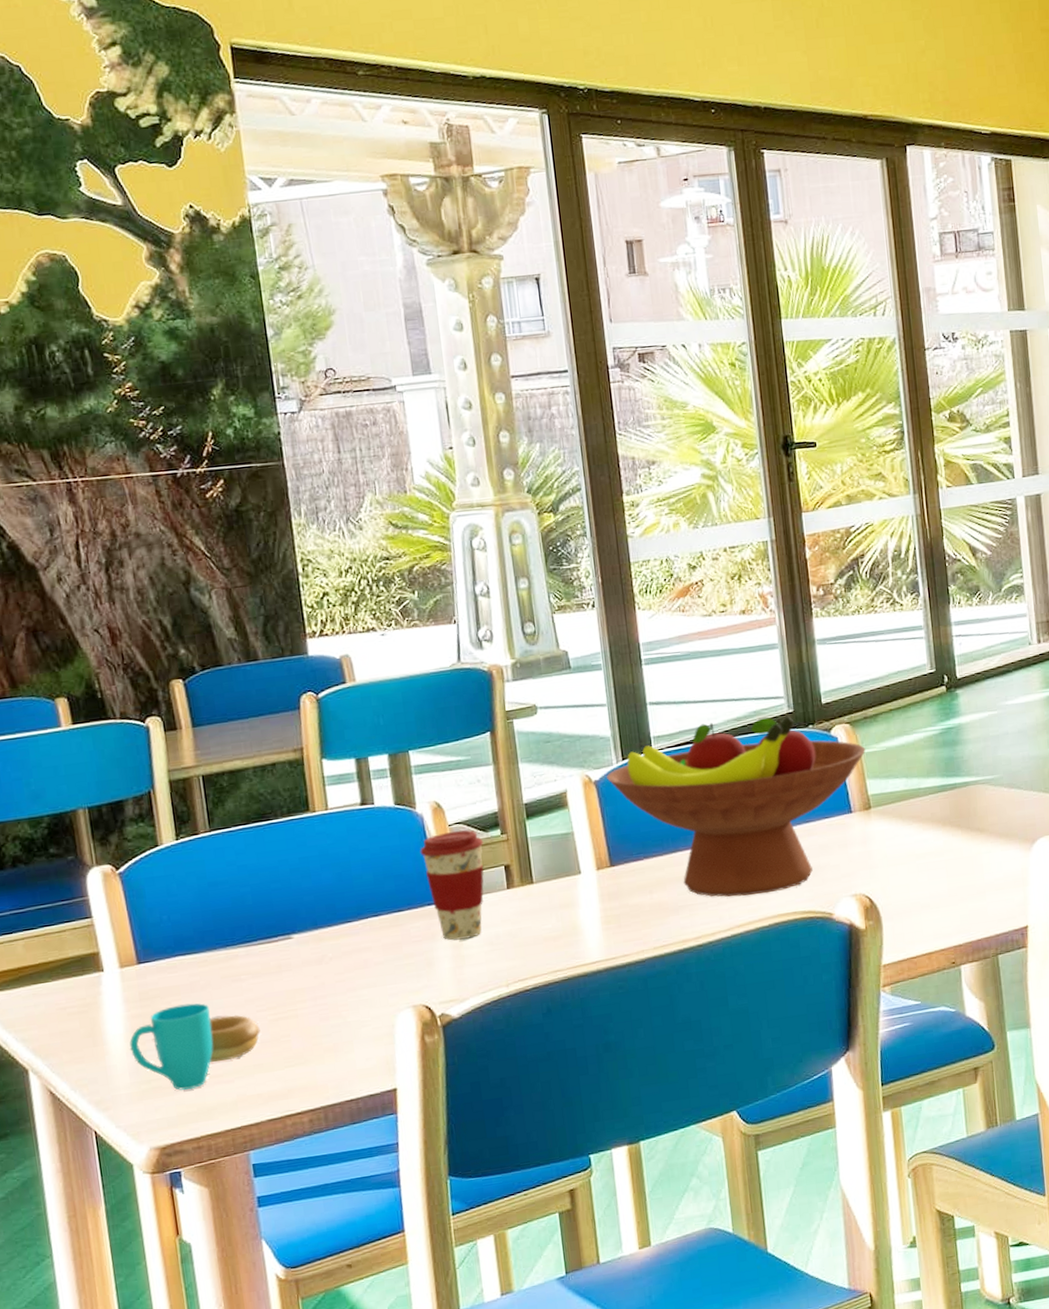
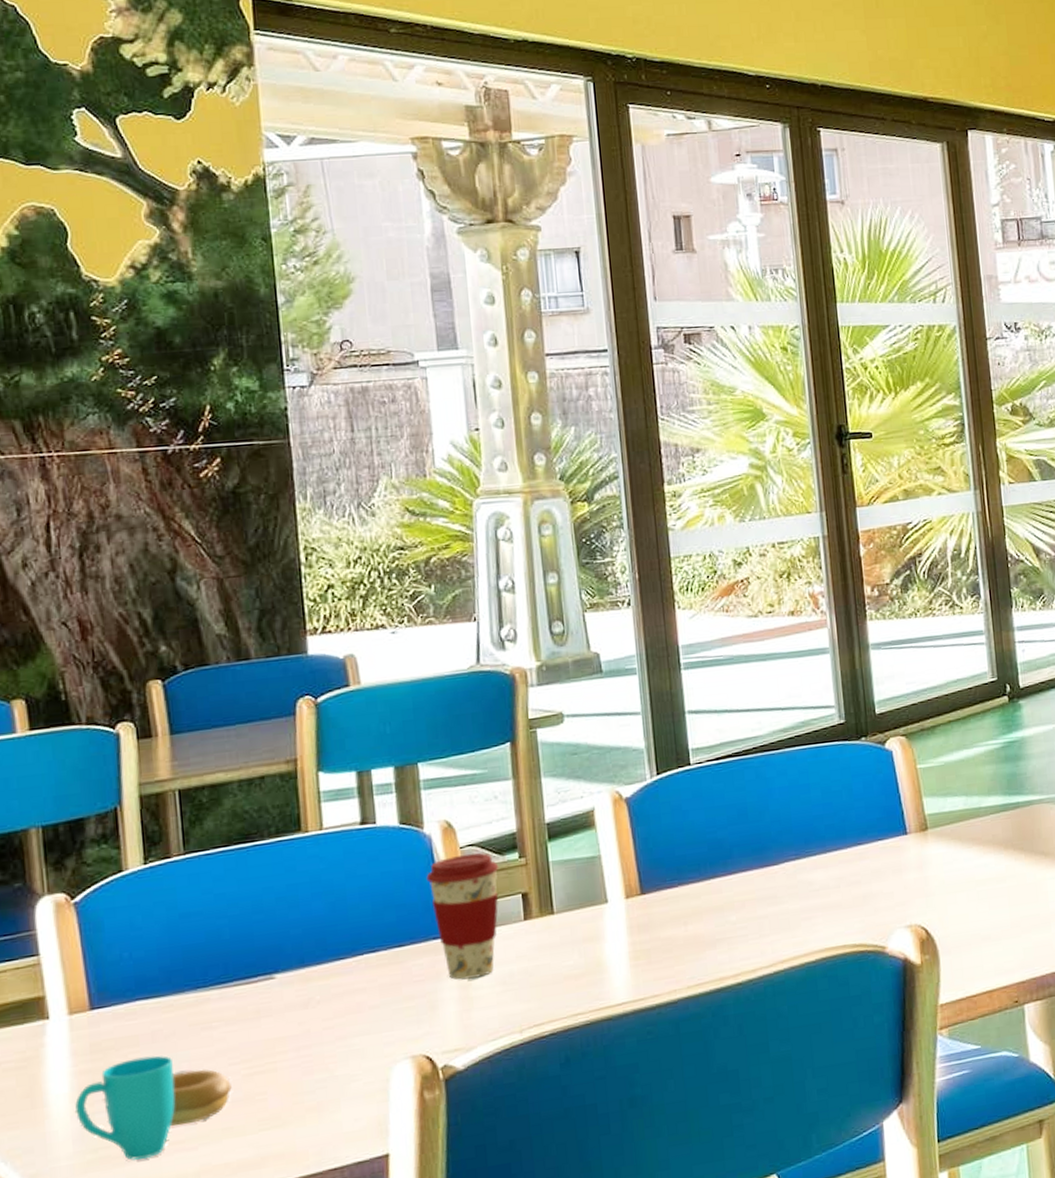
fruit bowl: present [607,715,866,897] -> none [639,726,922,929]

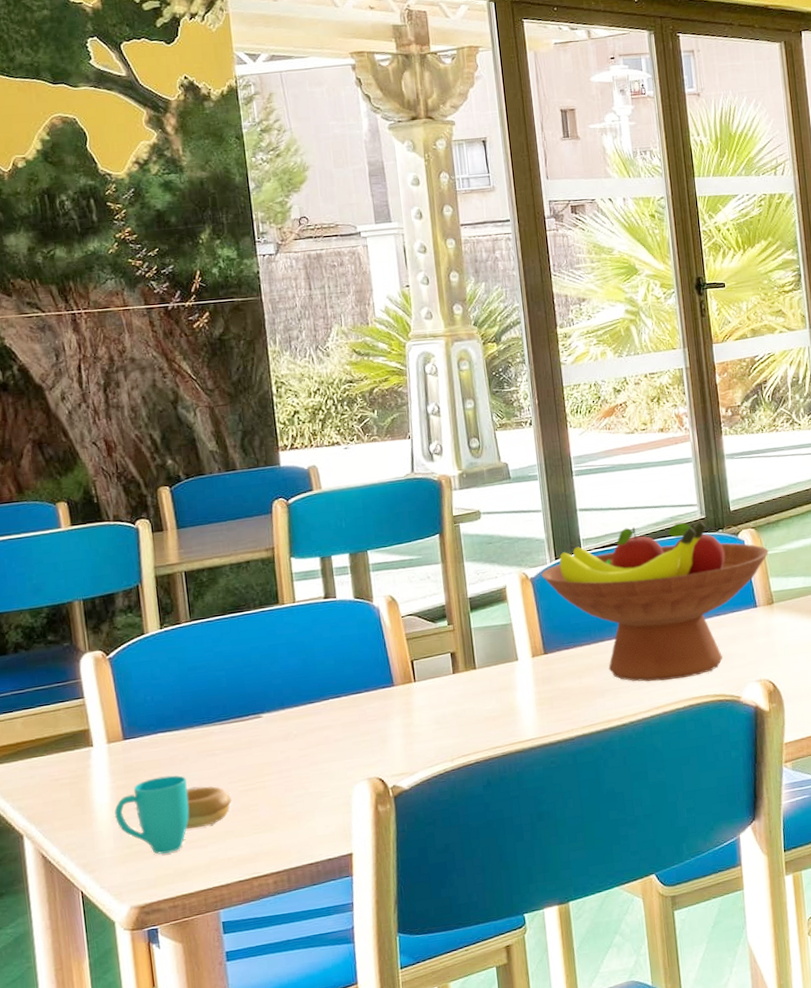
coffee cup: present [426,852,499,980] -> none [376,621,433,720]
fruit bowl: none [639,726,922,929] -> present [541,521,769,682]

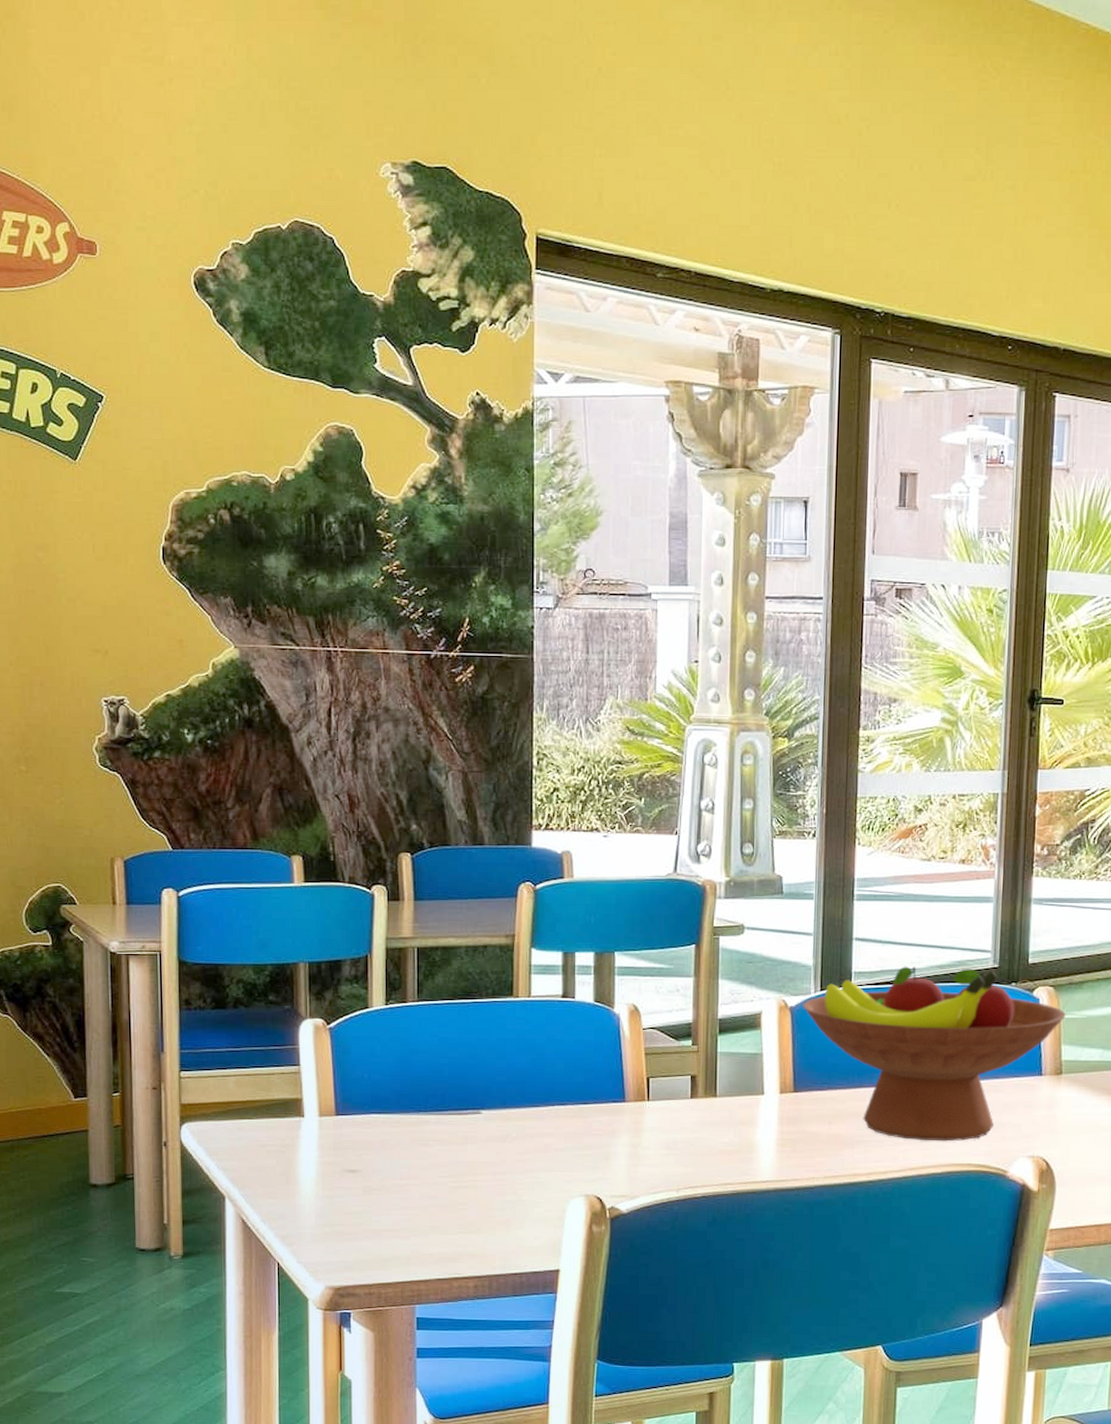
cup: present [114,775,232,854] -> none [319,1159,440,1239]

